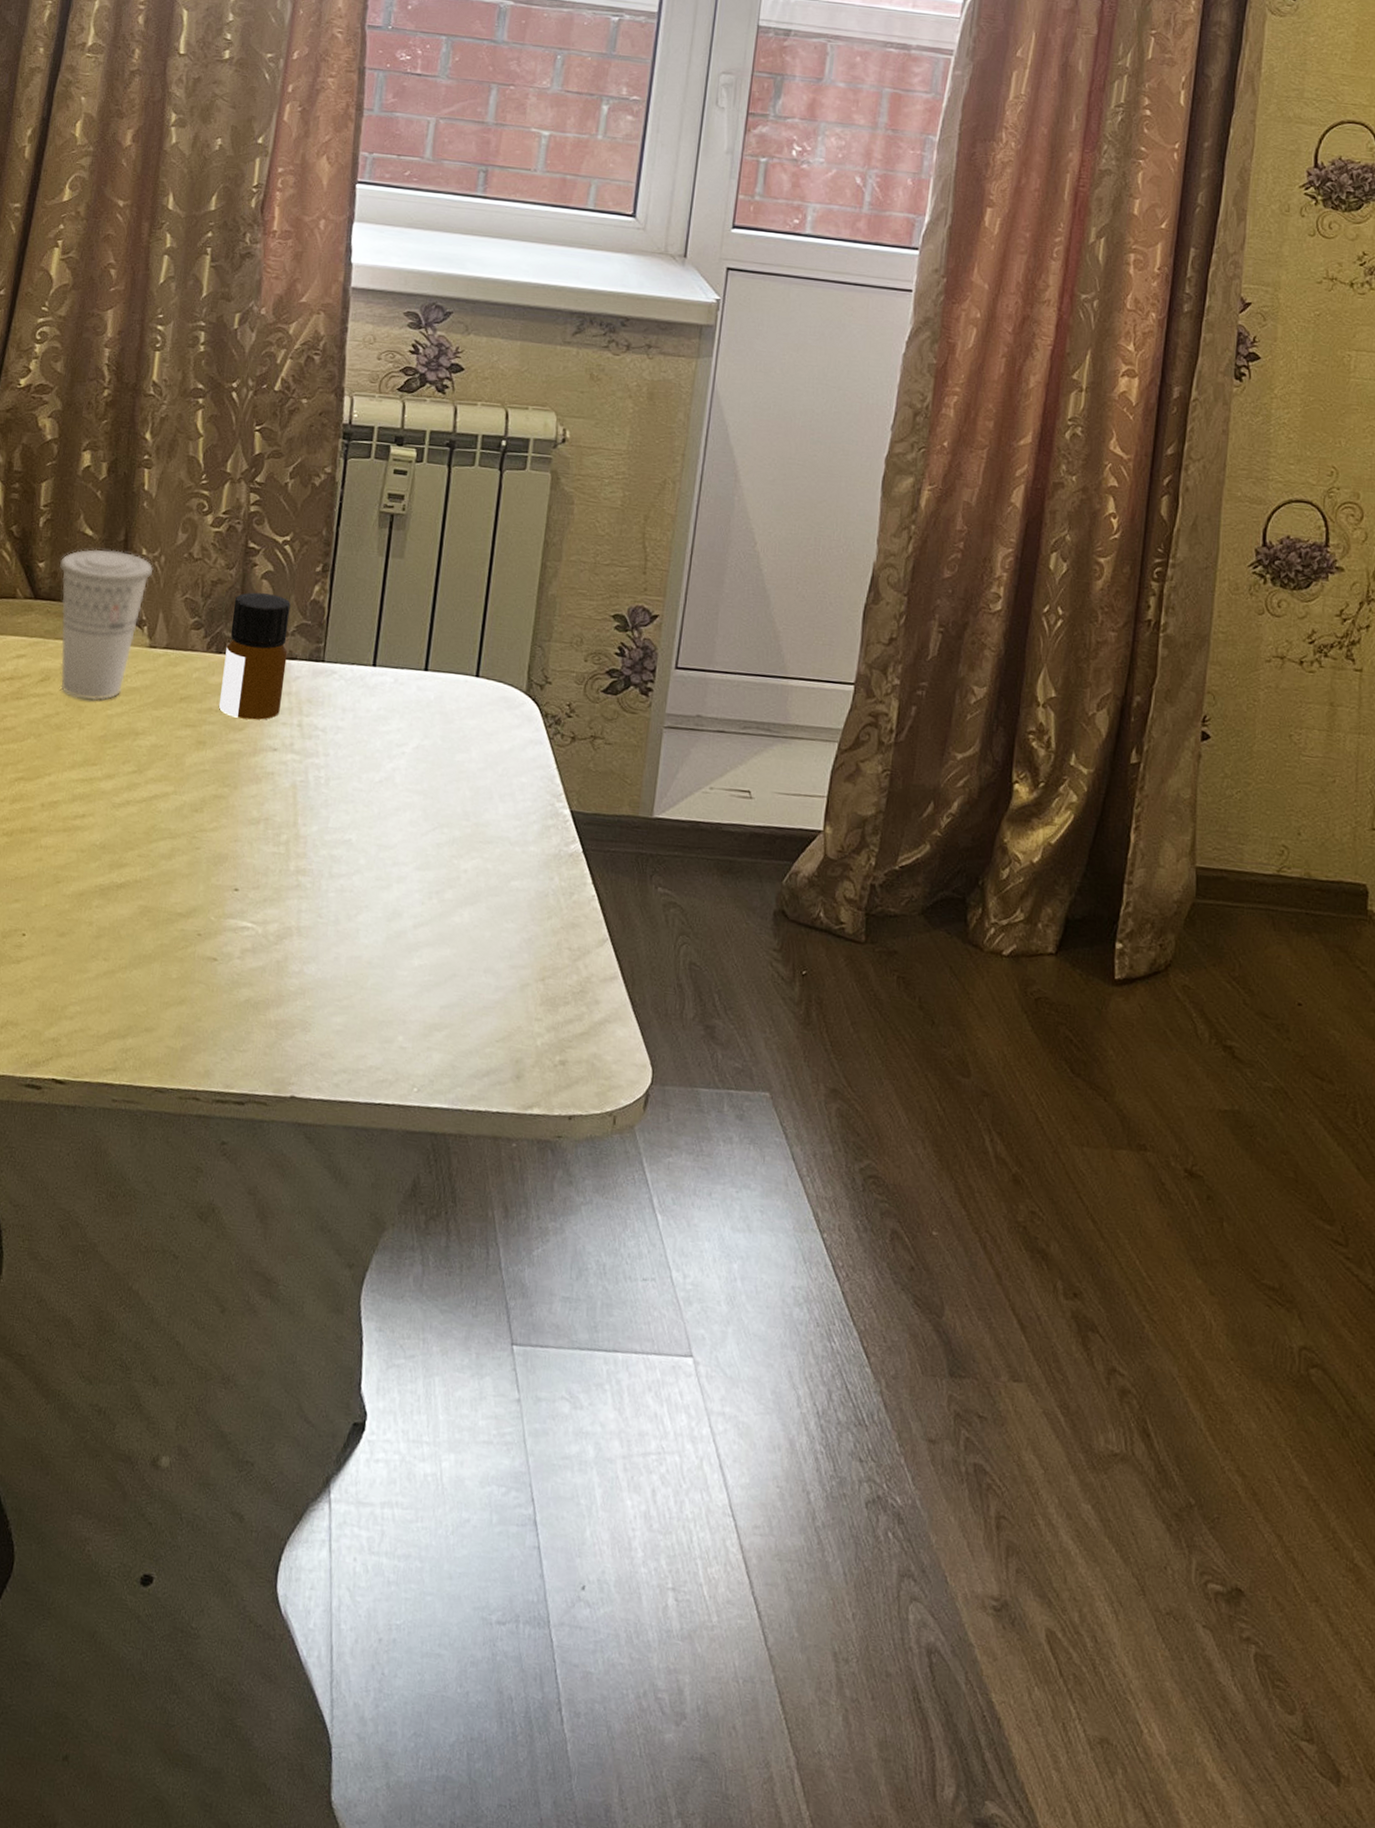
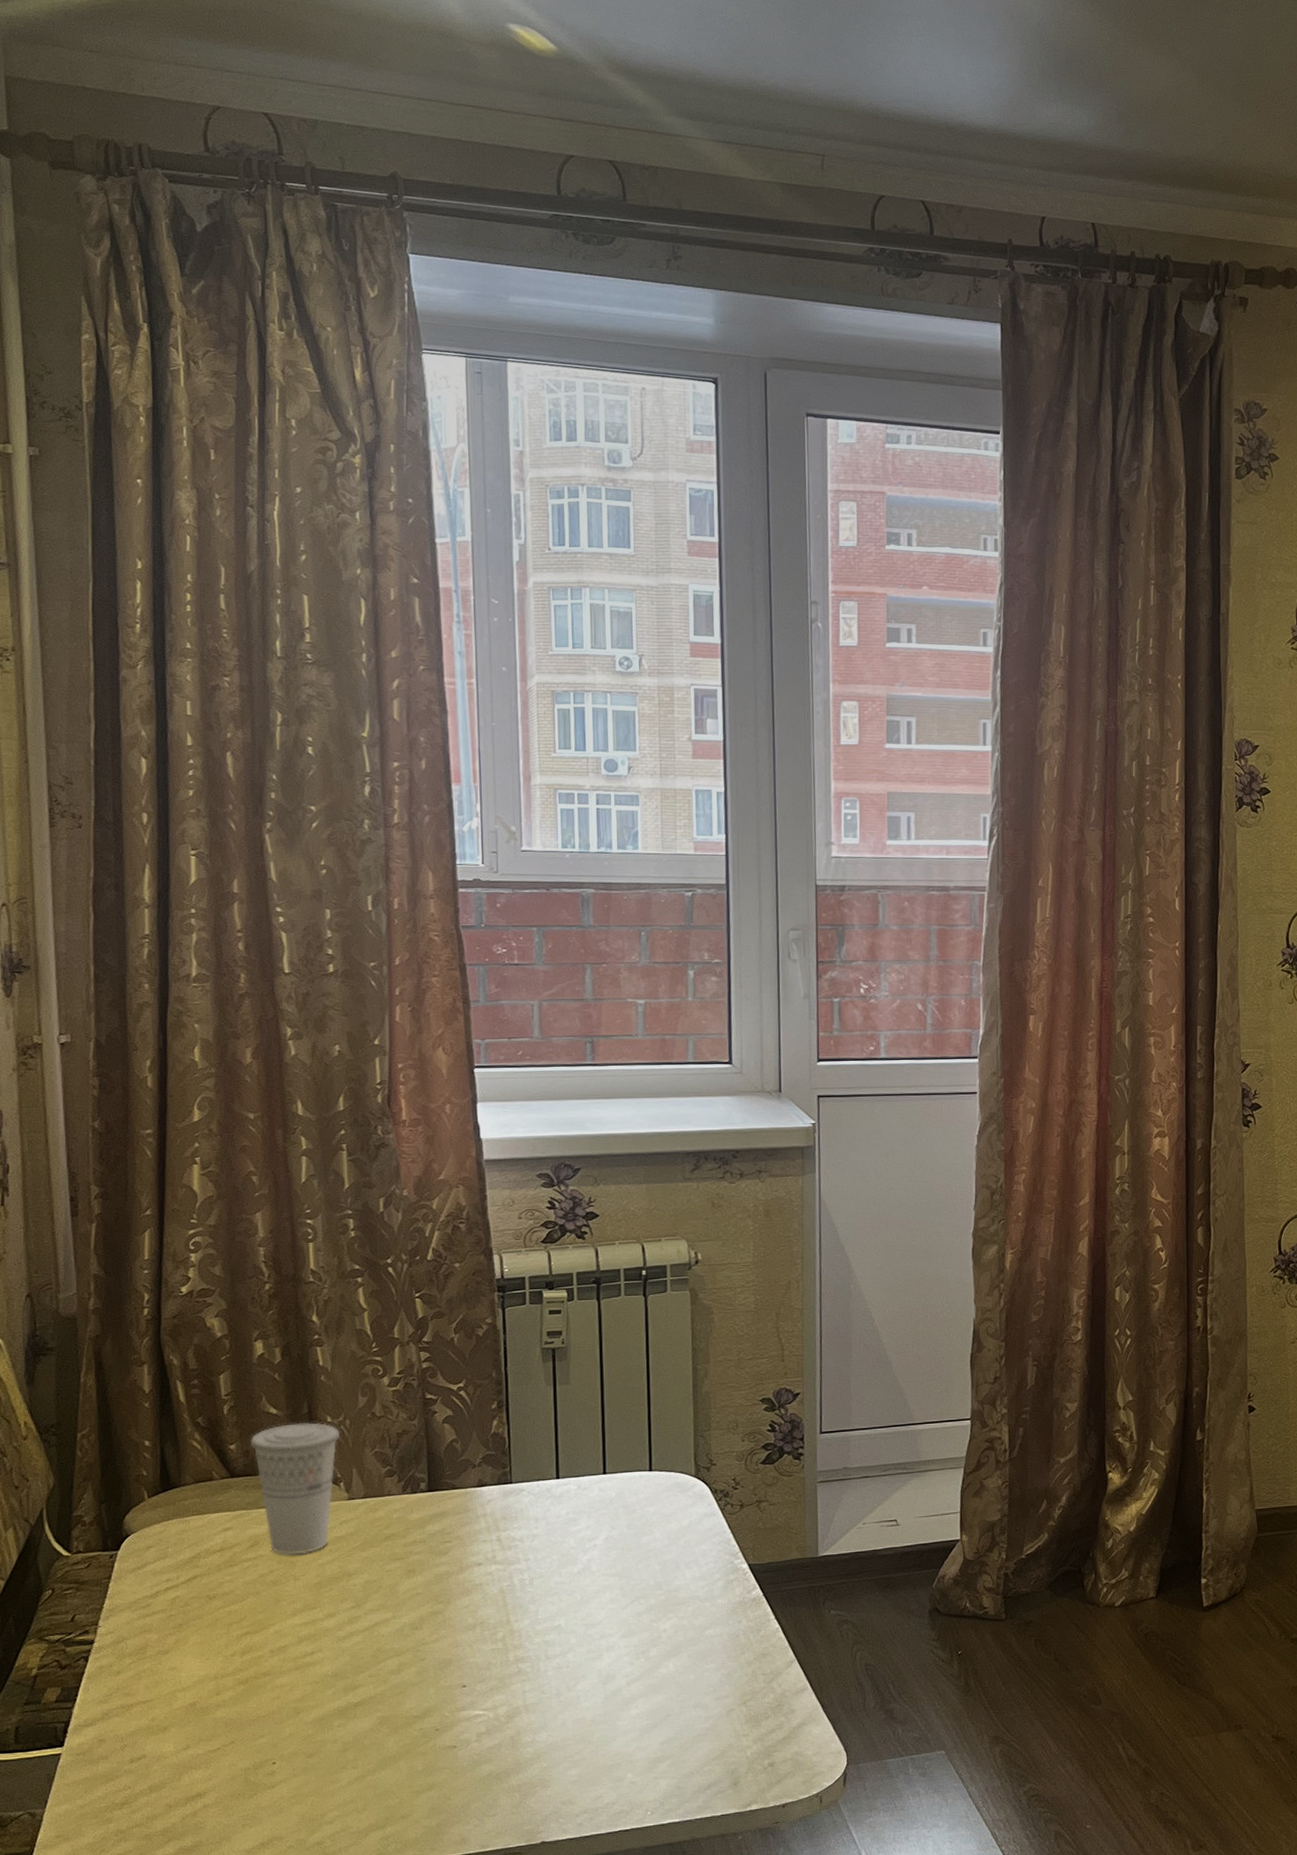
bottle: present [219,592,291,720] -> none [420,1435,479,1544]

